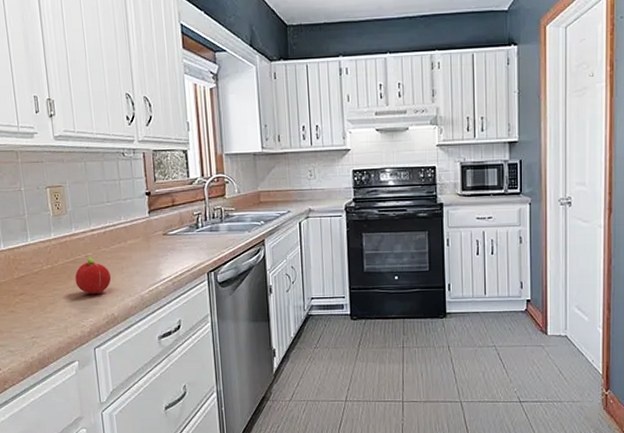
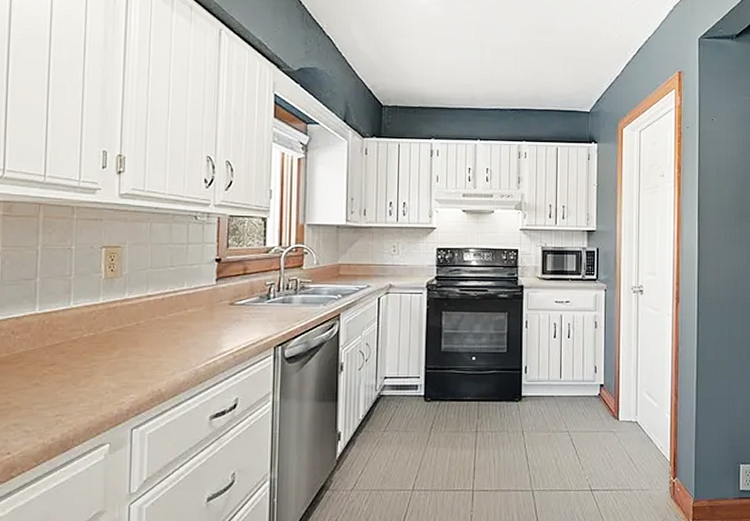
fruit: present [75,257,112,294] -> none [120,325,164,366]

